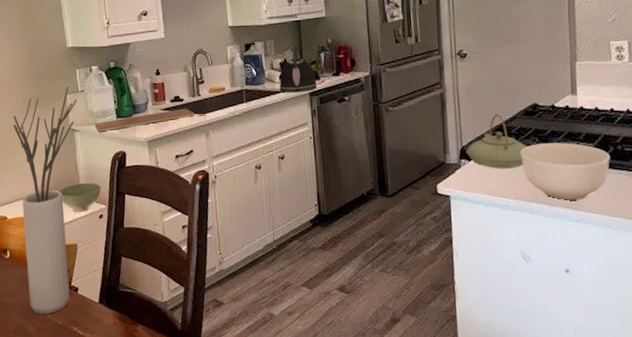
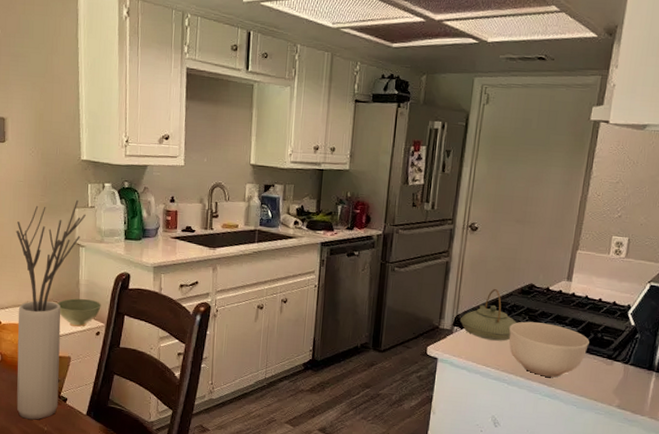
chopping board: present [94,108,195,132] -> none [101,239,205,252]
kettle: present [279,44,318,94] -> none [292,192,331,242]

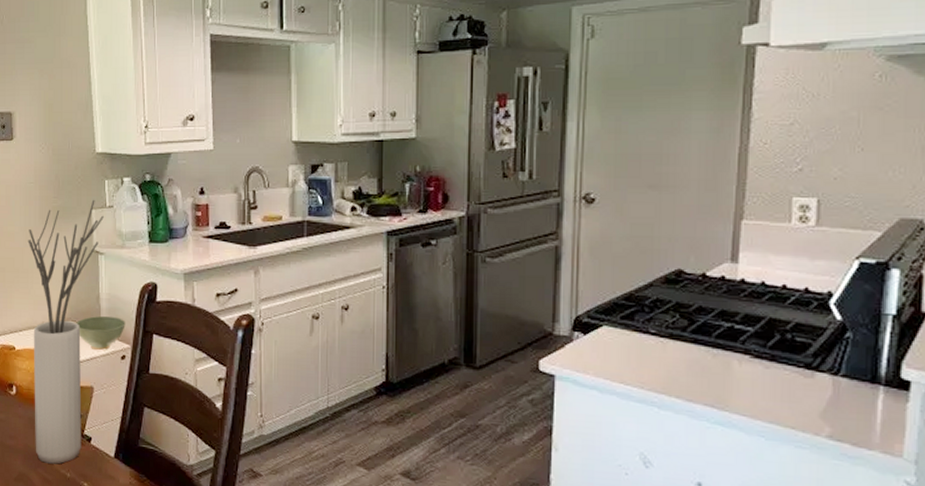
teapot: present [459,289,517,341] -> none [580,279,663,349]
bowl: present [508,321,589,378] -> none [652,321,774,397]

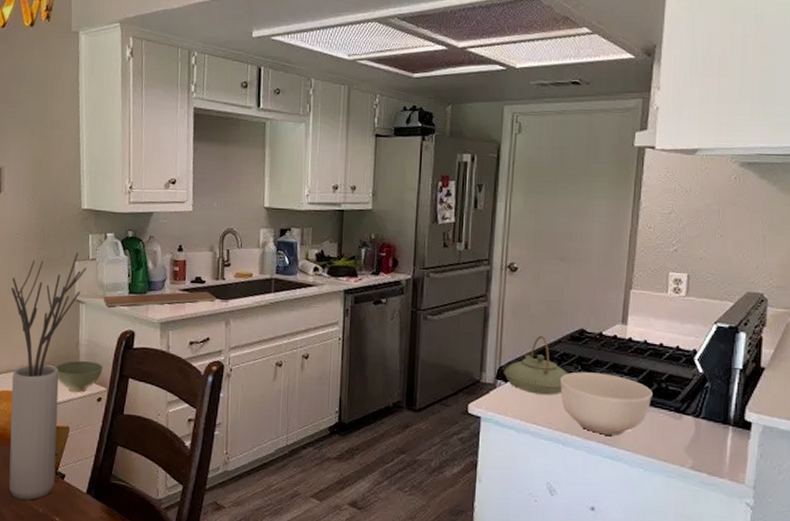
chopping board: none [122,237,244,258] -> present [103,291,217,307]
teapot: none [580,279,663,349] -> present [503,336,568,395]
bowl: none [652,321,774,397] -> present [559,371,653,436]

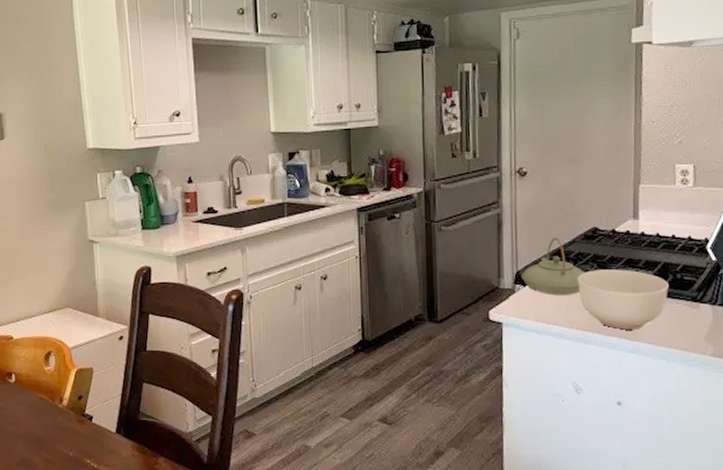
vase: present [8,252,86,500] -> none [22,192,97,445]
bowl: present [55,360,103,393] -> none [74,300,122,334]
chopping board: present [103,291,217,307] -> none [116,221,231,245]

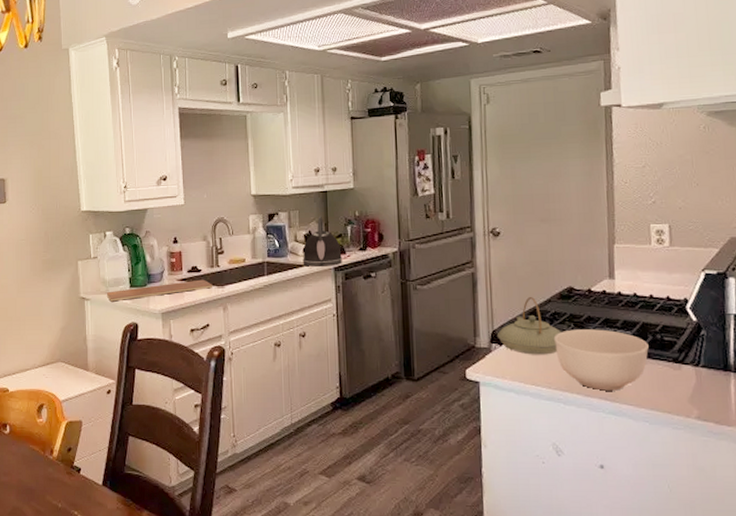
chopping board: none [116,221,231,245] -> present [106,279,213,302]
kettle: none [324,154,367,209] -> present [303,216,343,268]

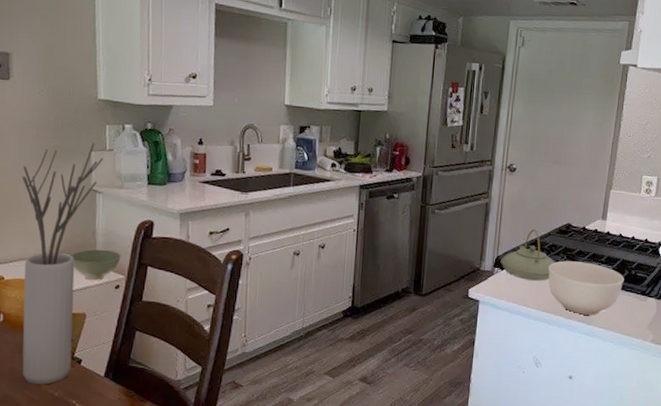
vase: none [20,252,89,496] -> present [22,142,103,385]
bowl: none [65,355,110,388] -> present [70,249,121,281]
chopping board: present [106,279,213,302] -> none [121,183,237,198]
kettle: present [303,216,343,268] -> none [329,134,369,184]

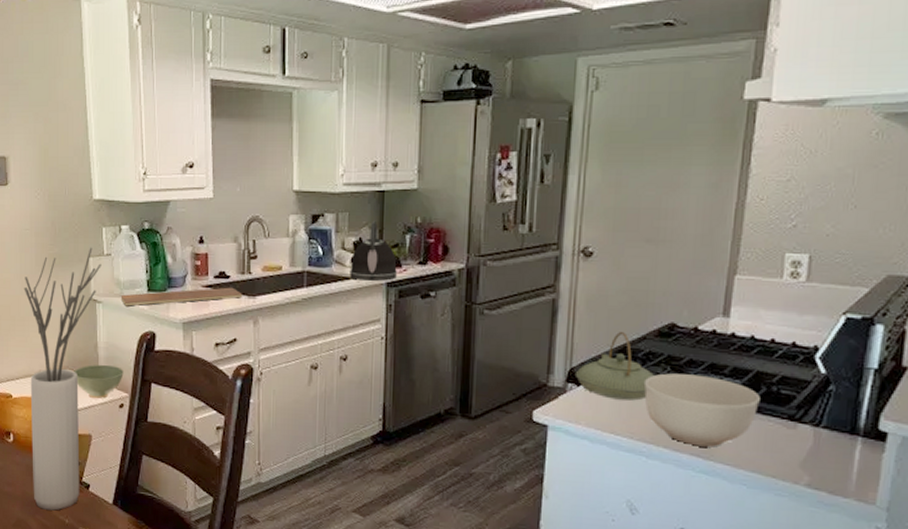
chopping board: none [121,183,237,198] -> present [120,287,243,307]
kettle: none [329,134,369,184] -> present [350,220,398,282]

